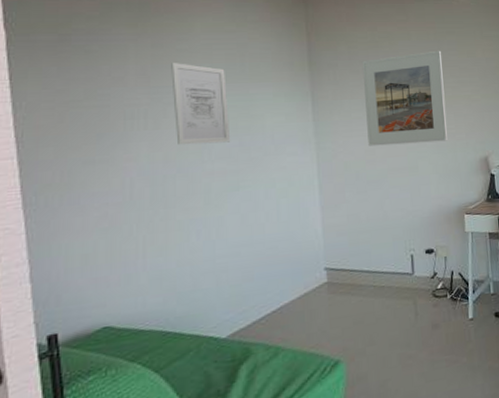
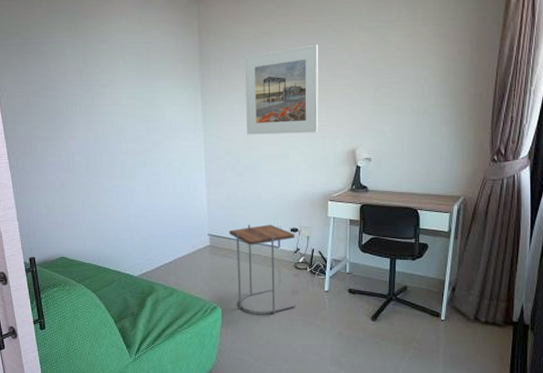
wall art: present [171,63,231,145] -> none [96,60,140,128]
side table: none [351,247,438,363] -> present [228,224,297,314]

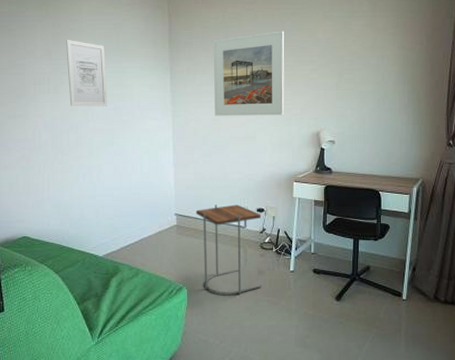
wall art: none [96,60,140,128] -> present [66,40,108,107]

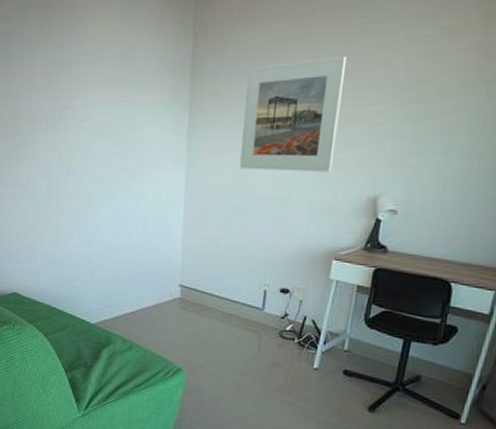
wall art: present [66,40,108,107] -> none [68,66,113,150]
side table: present [195,204,262,295] -> none [204,278,285,387]

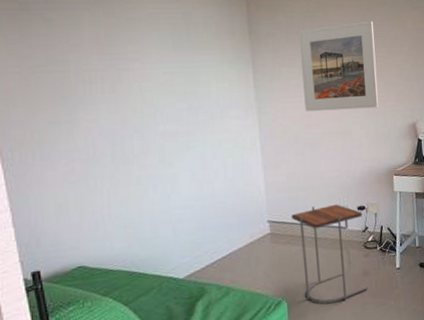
side table: none [204,278,285,387] -> present [291,204,369,303]

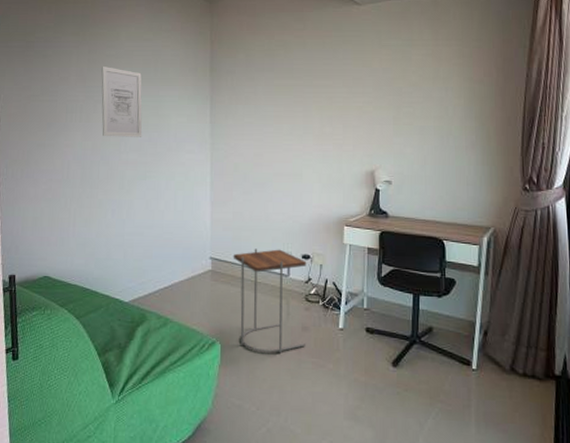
wall art: none [122,31,180,108] -> present [101,67,143,137]
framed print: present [298,21,378,112] -> none [257,59,336,152]

